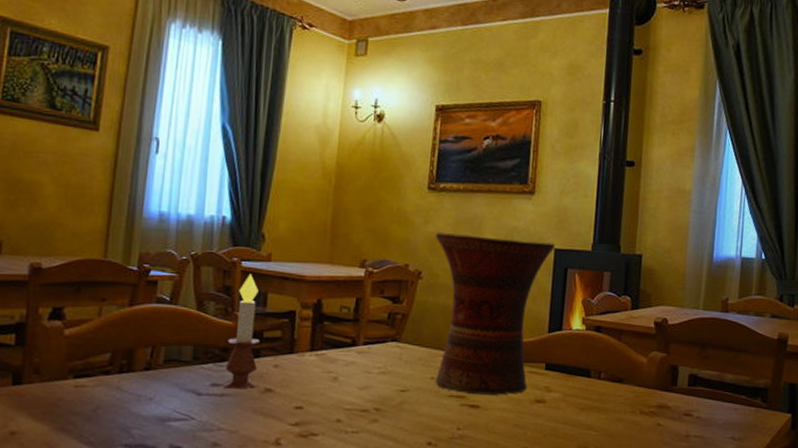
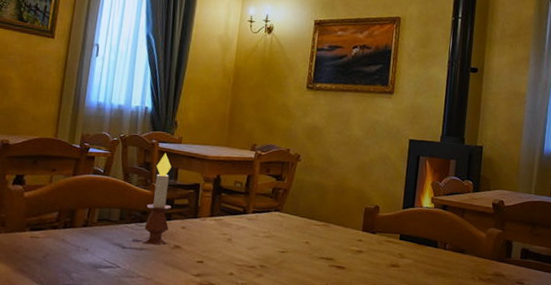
vase: present [435,231,555,395] -> none [309,123,410,259]

